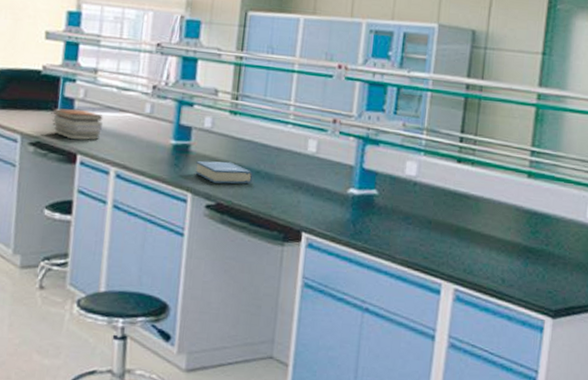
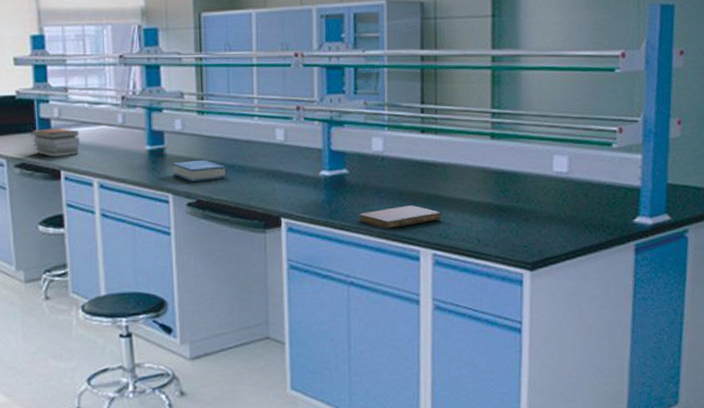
notebook: none [382,235,468,258] -> present [358,205,442,229]

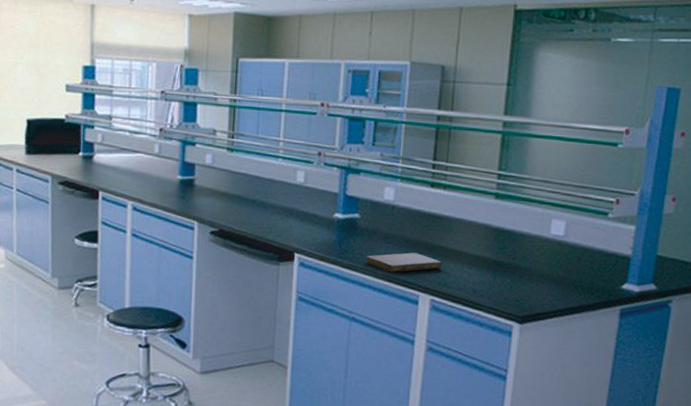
book stack: present [30,127,81,158] -> none [75,151,120,179]
hardback book: present [172,159,228,182] -> none [200,193,250,213]

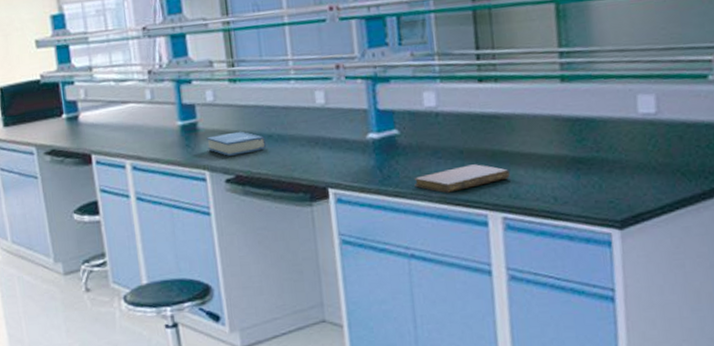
hardback book: none [200,193,250,213] -> present [207,131,267,156]

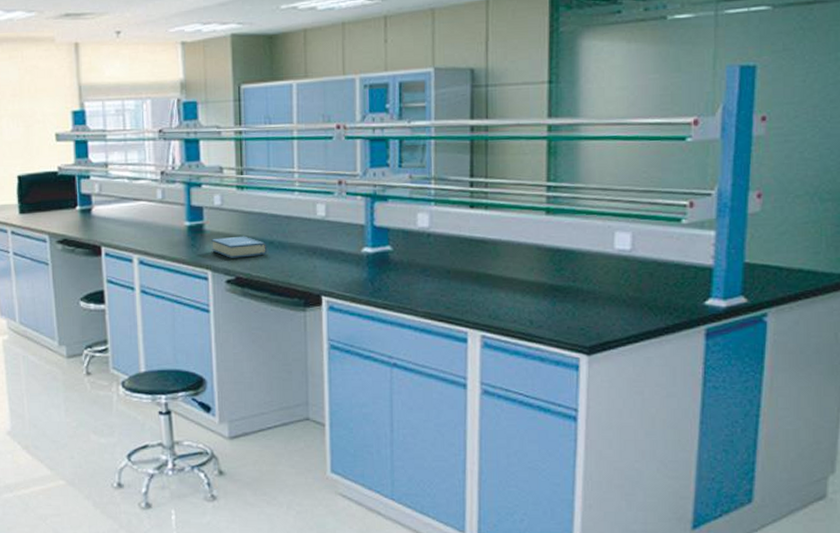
notebook: present [414,164,510,193] -> none [402,284,491,309]

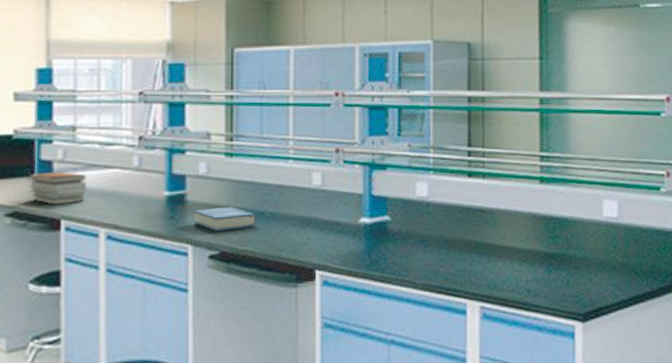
book stack: none [72,203,121,234] -> present [27,171,88,205]

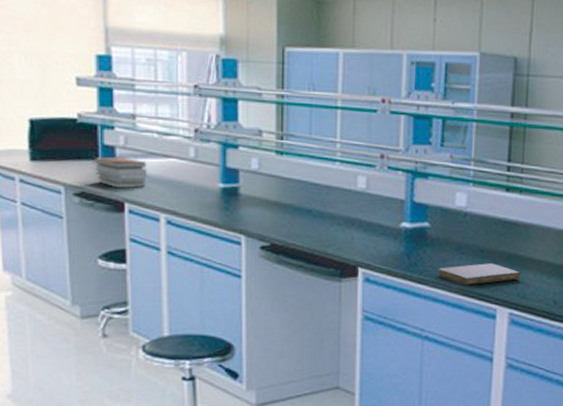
hardback book: present [194,206,257,231] -> none [247,202,305,225]
notebook: none [400,254,489,281] -> present [437,263,520,286]

